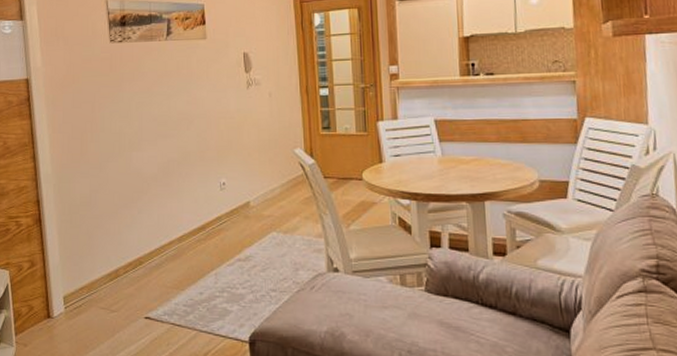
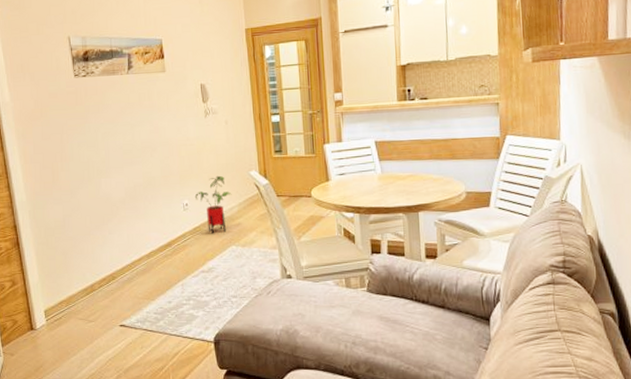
house plant: none [233,152,274,218] -> present [194,175,232,234]

